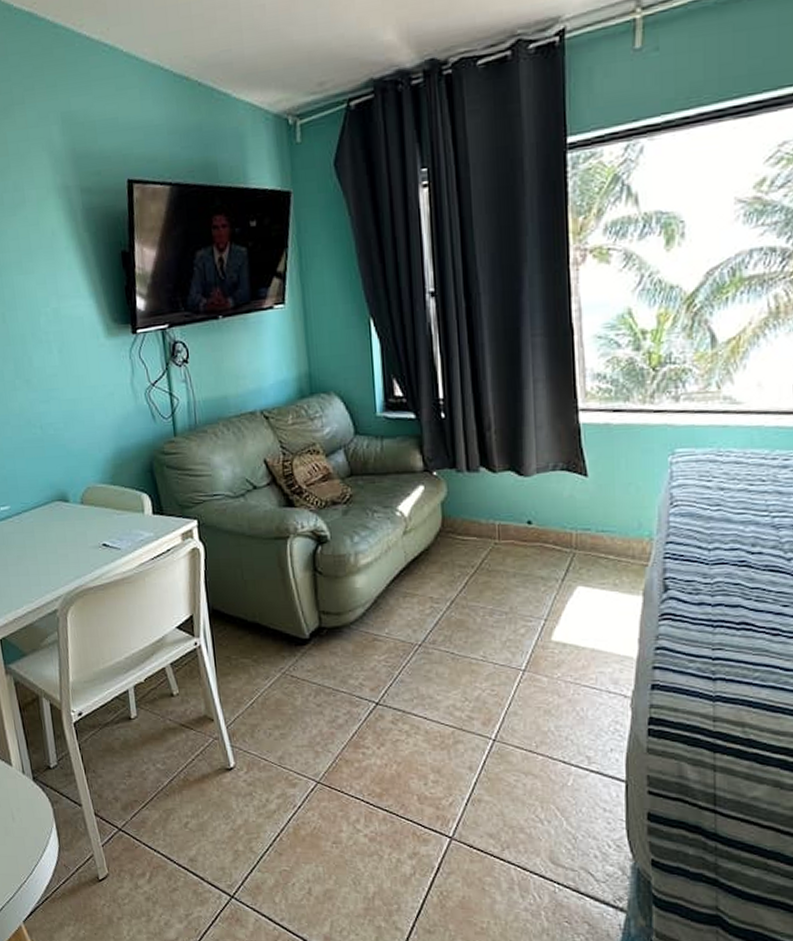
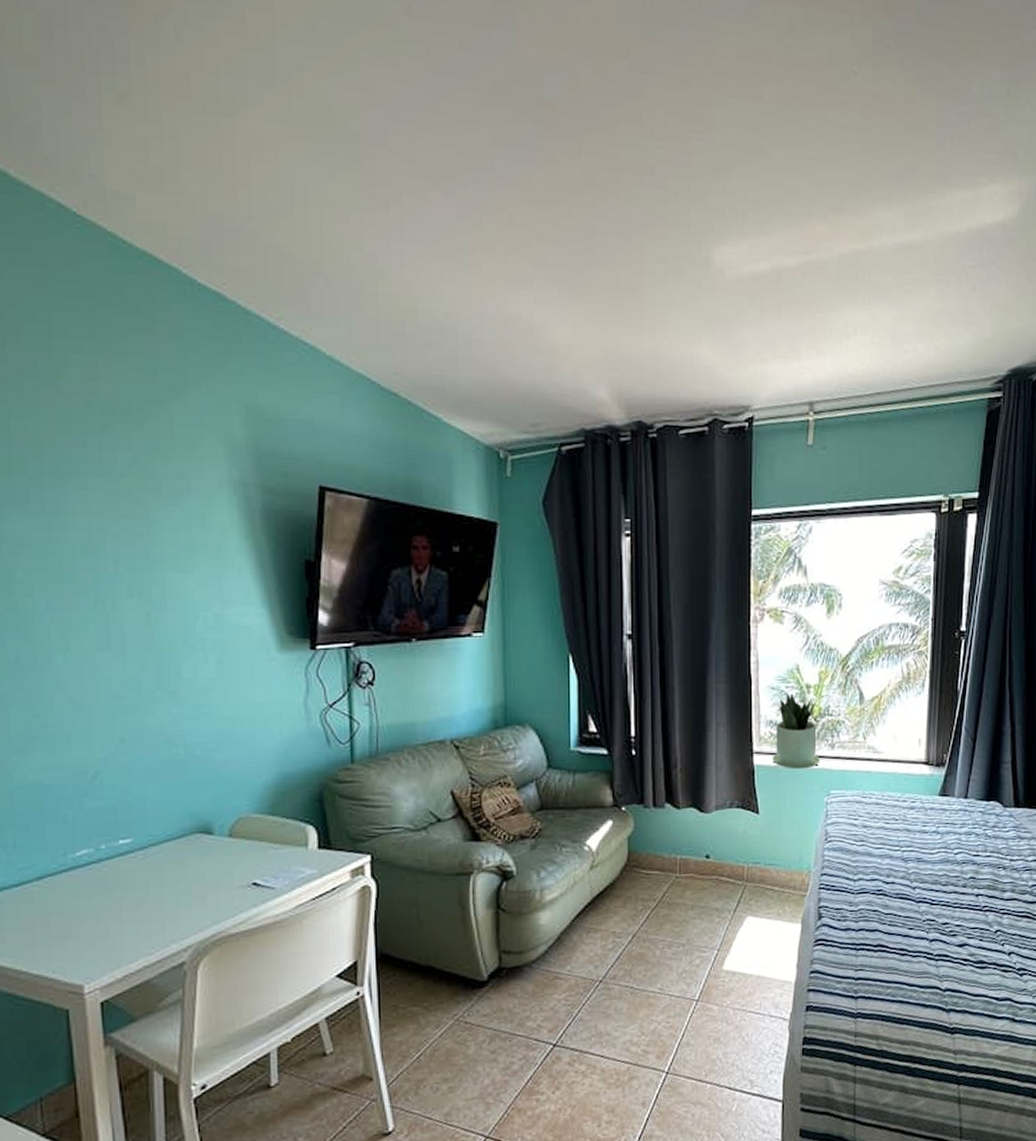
planter: none [601,341,662,427] -> present [772,693,821,770]

